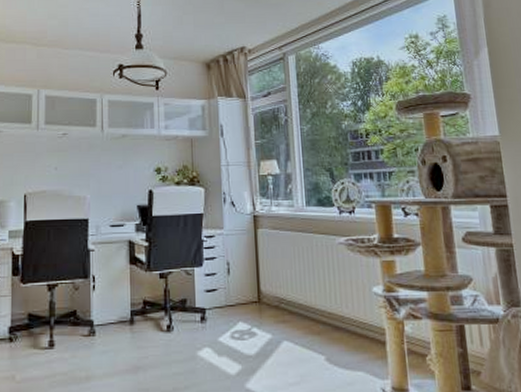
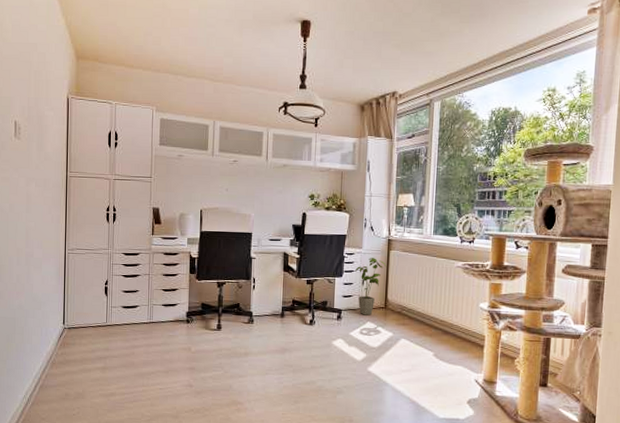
house plant: none [218,239,255,314] -> present [355,258,387,316]

